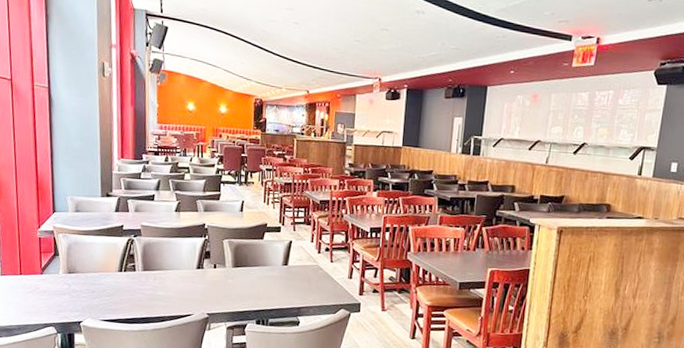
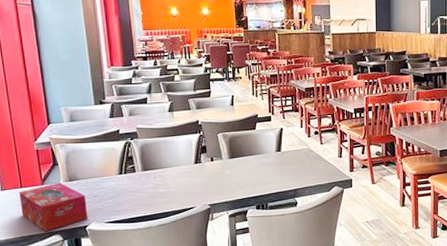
tissue box: none [18,273,84,323] -> present [19,182,88,232]

